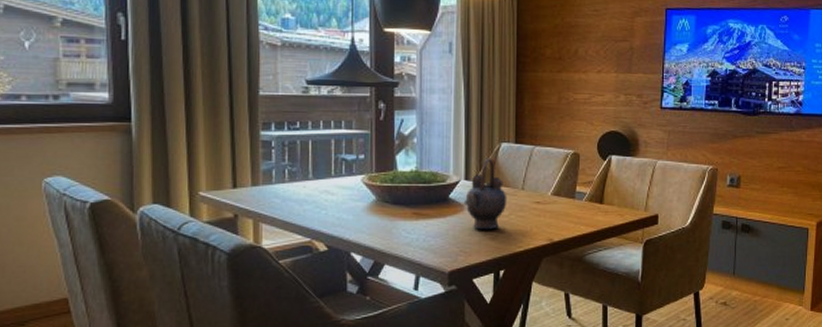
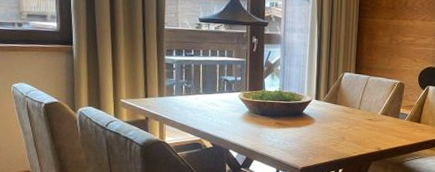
teapot: present [463,158,507,230] -> none [314,84,347,138]

